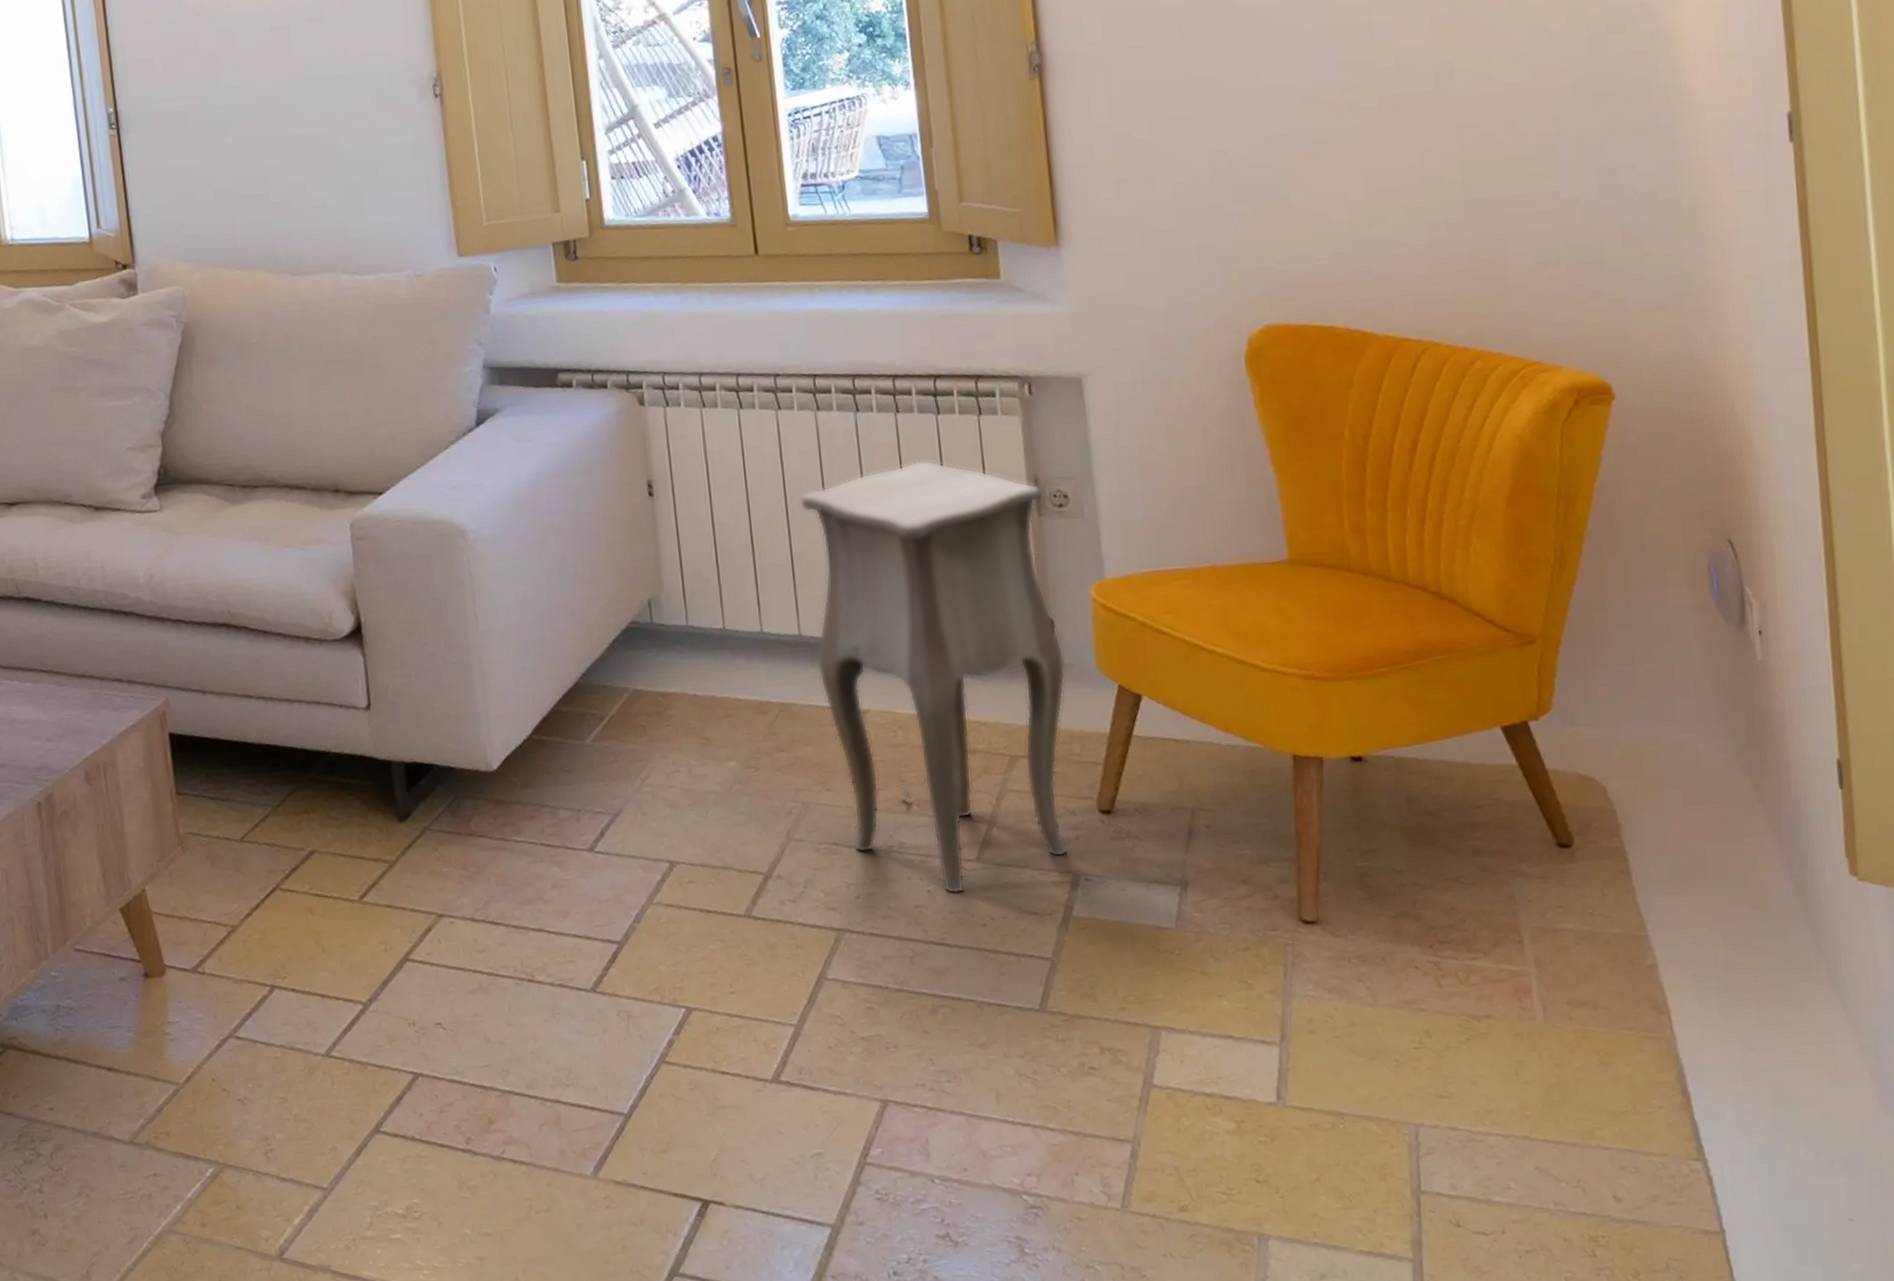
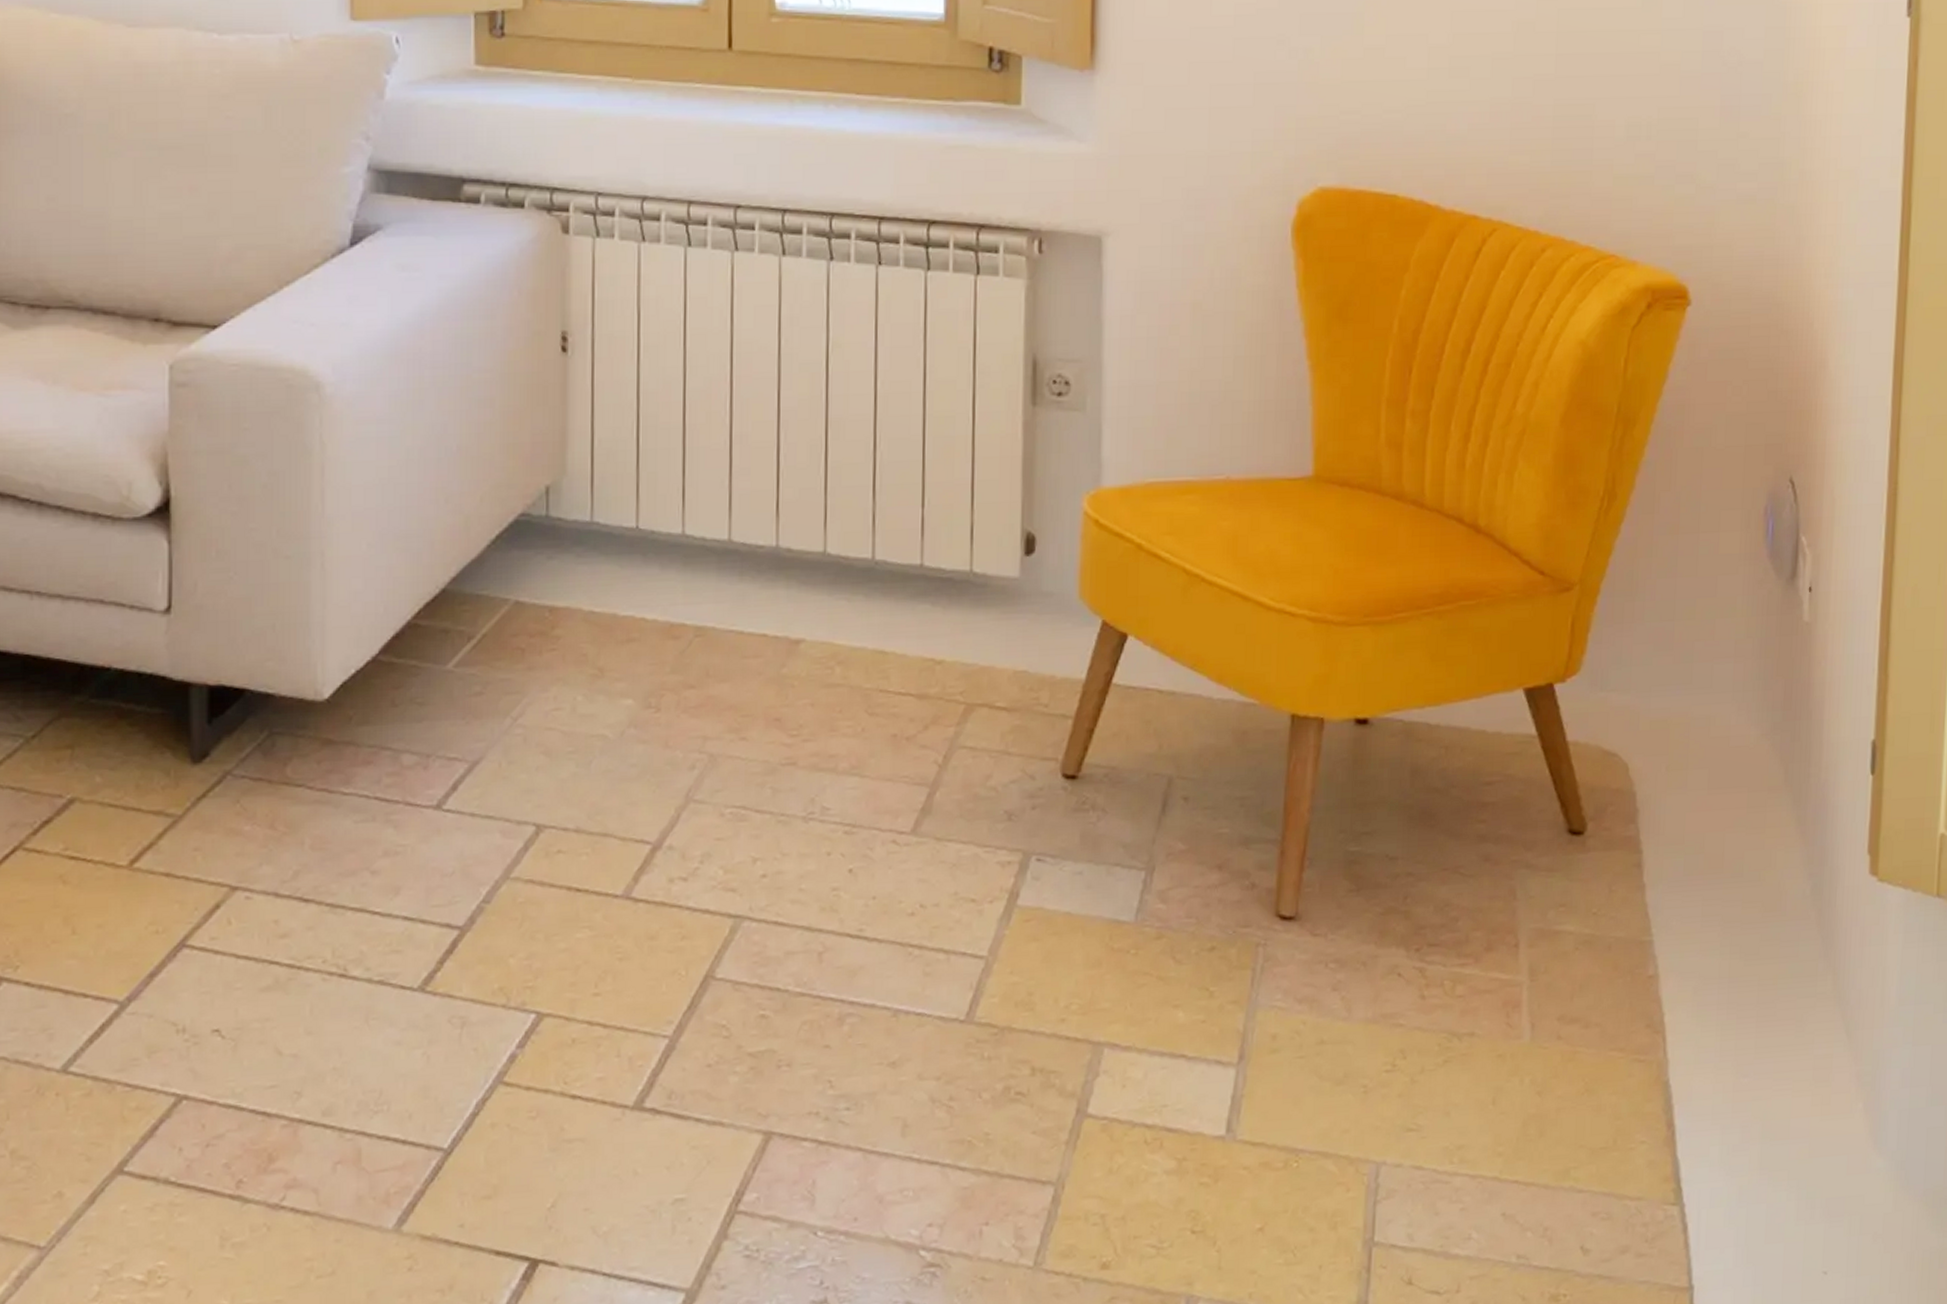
side table: present [799,460,1068,894] -> none [747,327,1043,875]

